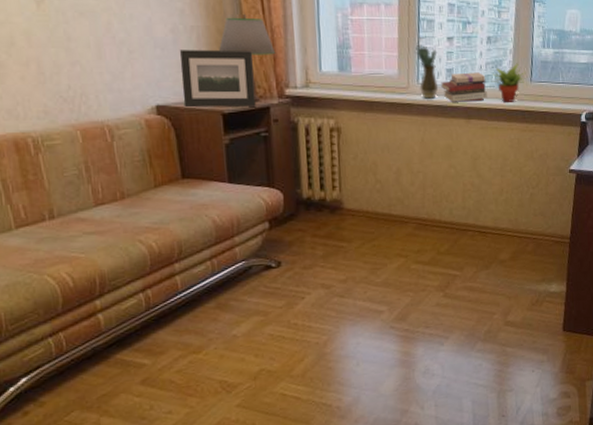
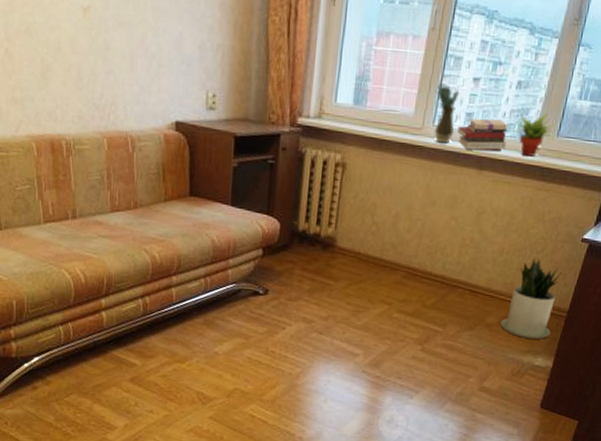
picture frame: present [180,49,256,107] -> none [200,67,272,132]
table lamp: present [219,14,276,102] -> none [241,36,295,128]
planter: none [512,193,559,269] -> present [500,259,562,340]

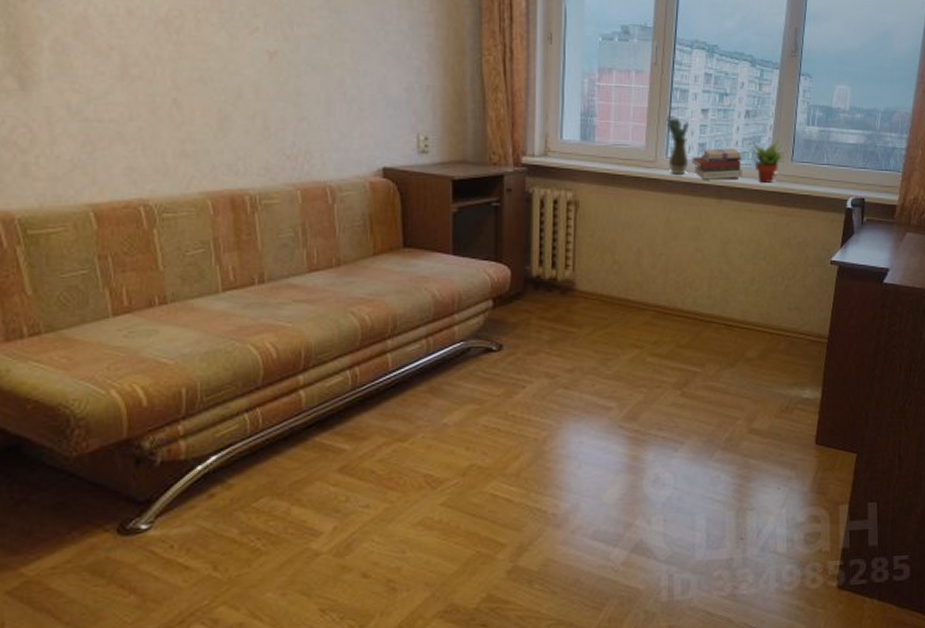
planter: present [500,259,562,340] -> none [761,285,817,370]

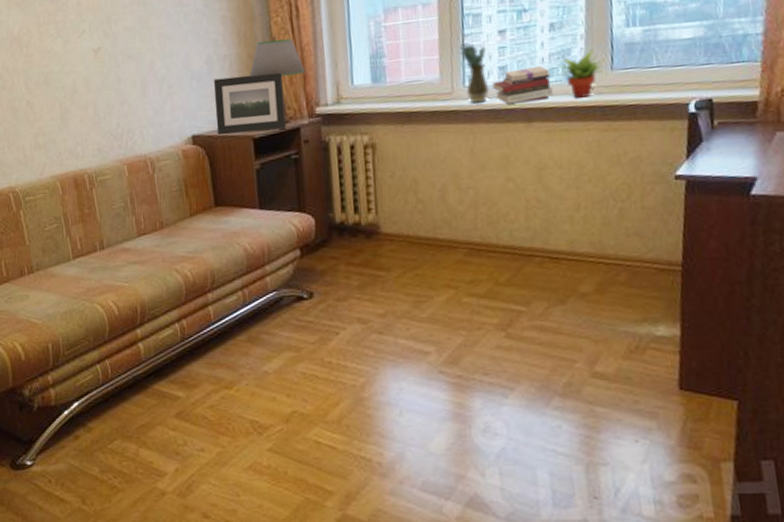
picture frame: none [412,110,490,174] -> present [214,72,286,134]
table lamp: none [455,76,515,169] -> present [250,37,306,124]

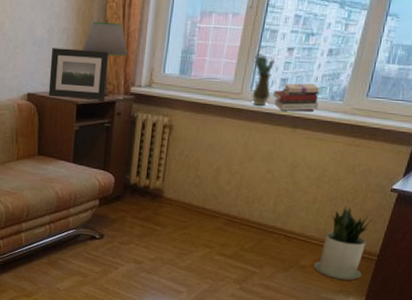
succulent plant: present [557,49,605,98] -> none [325,77,364,116]
planter: none [597,208,667,305] -> present [313,207,373,281]

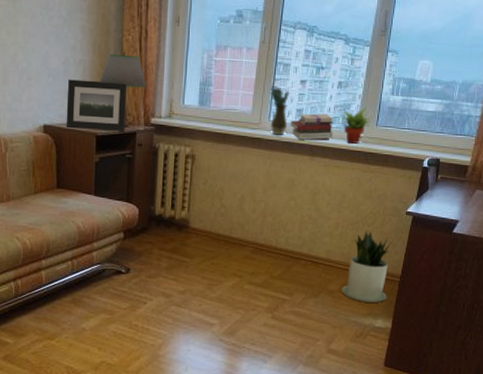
succulent plant: none [325,77,364,116] -> present [338,107,373,144]

